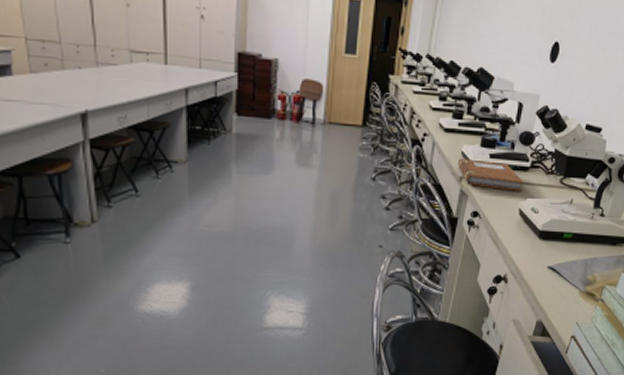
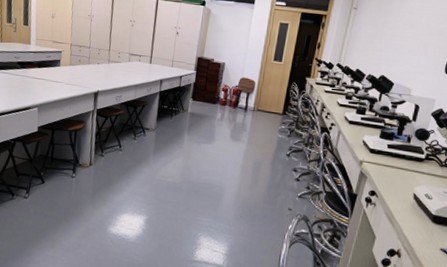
notebook: present [457,159,524,191] -> none [358,146,419,179]

